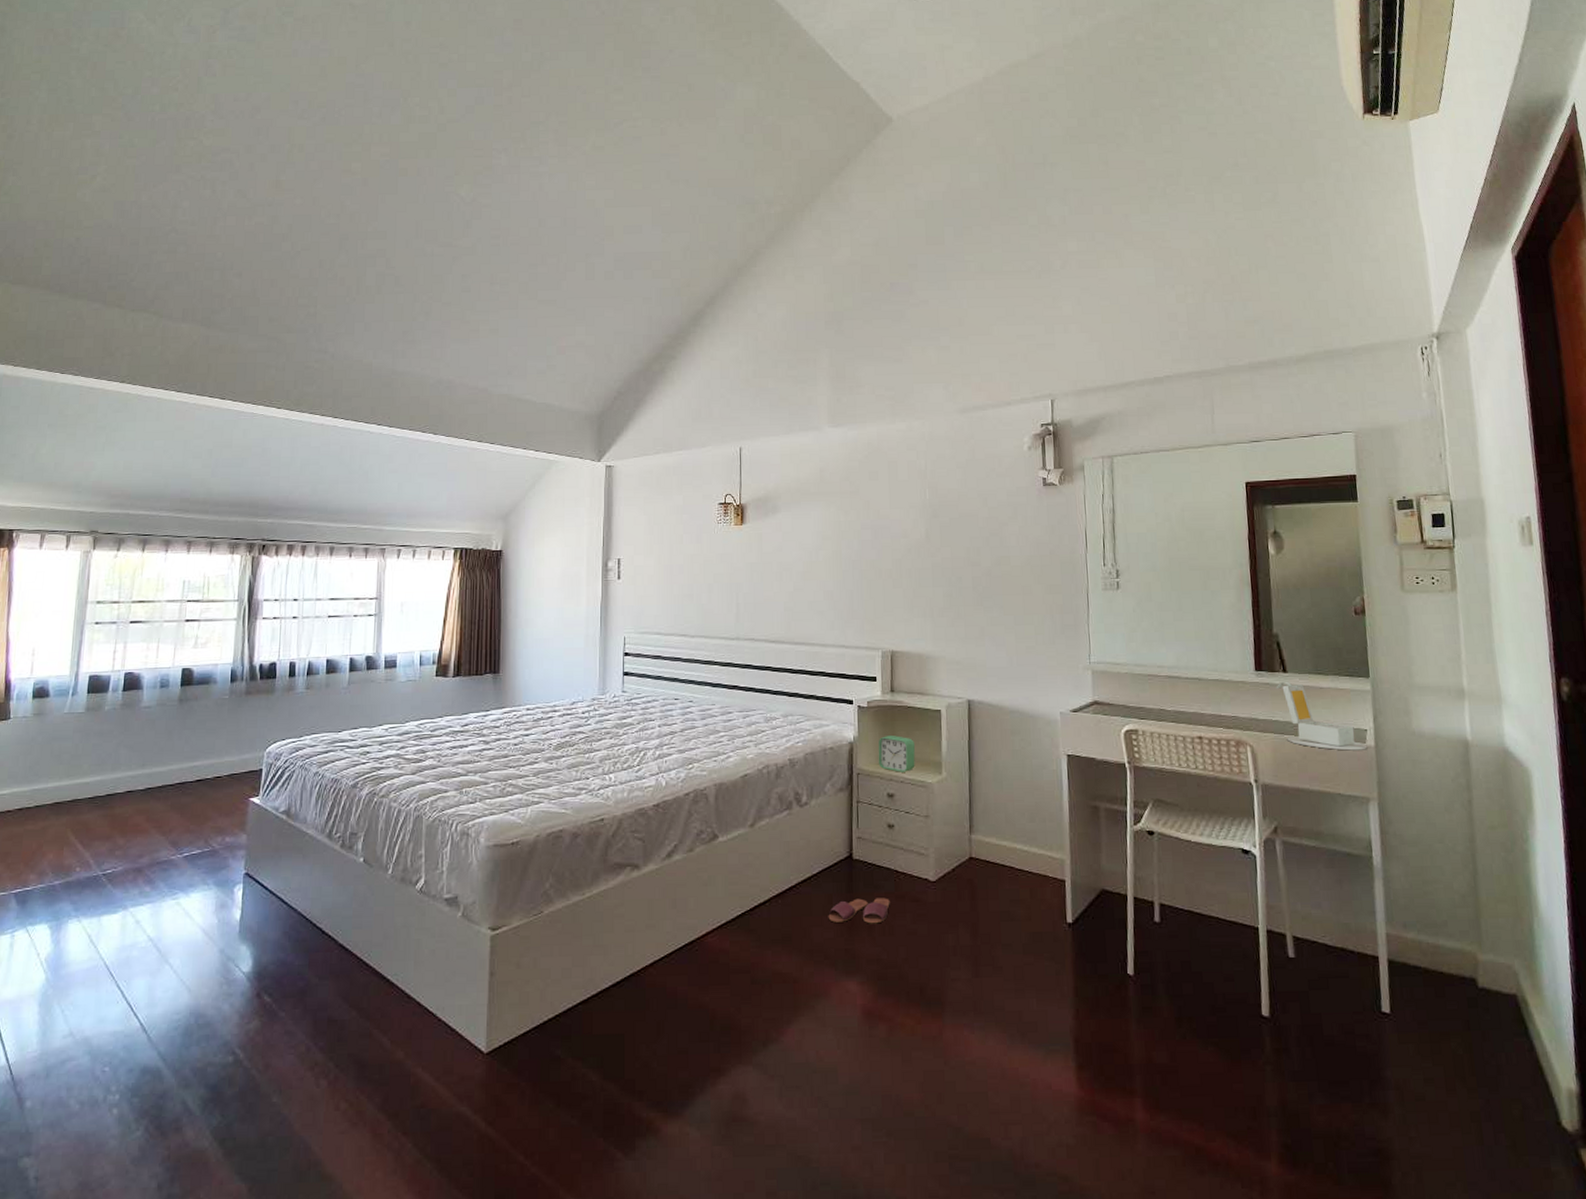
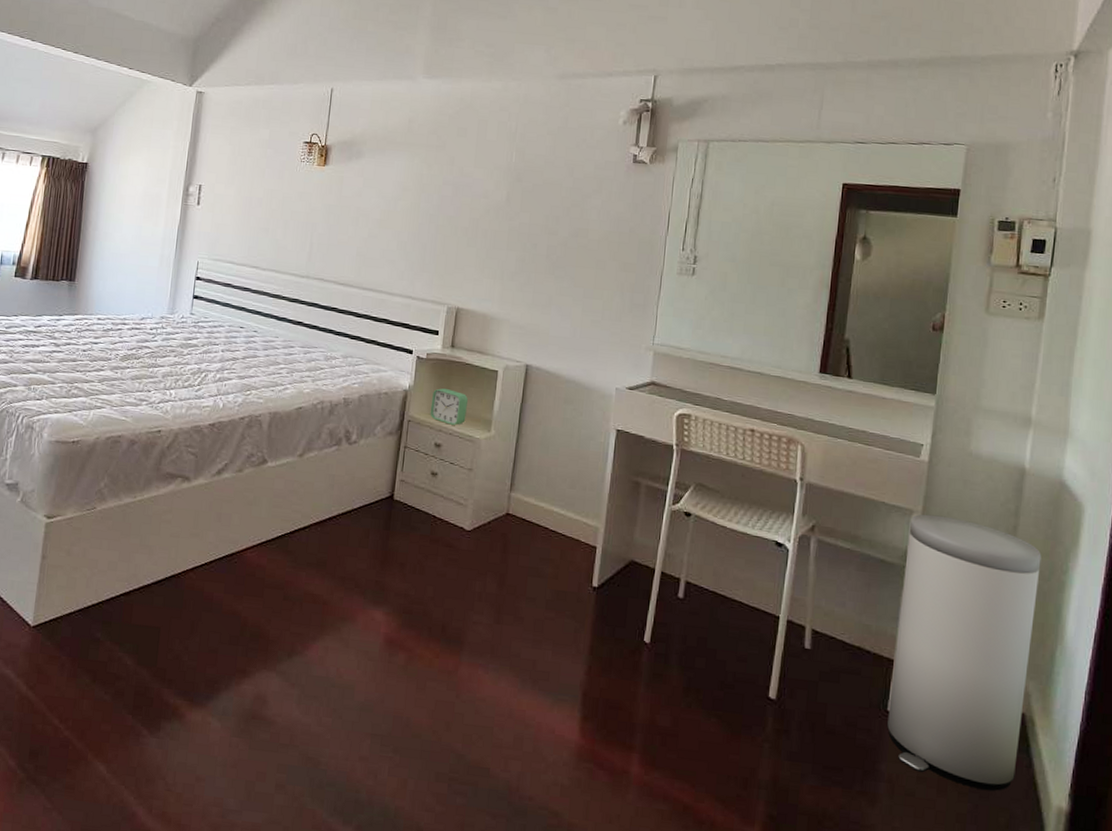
slippers: present [828,898,890,924] -> none [363,536,424,562]
jewelry box: present [1276,682,1368,751] -> none [837,387,921,464]
pedal bin: none [1369,799,1520,1082] -> present [886,514,1042,791]

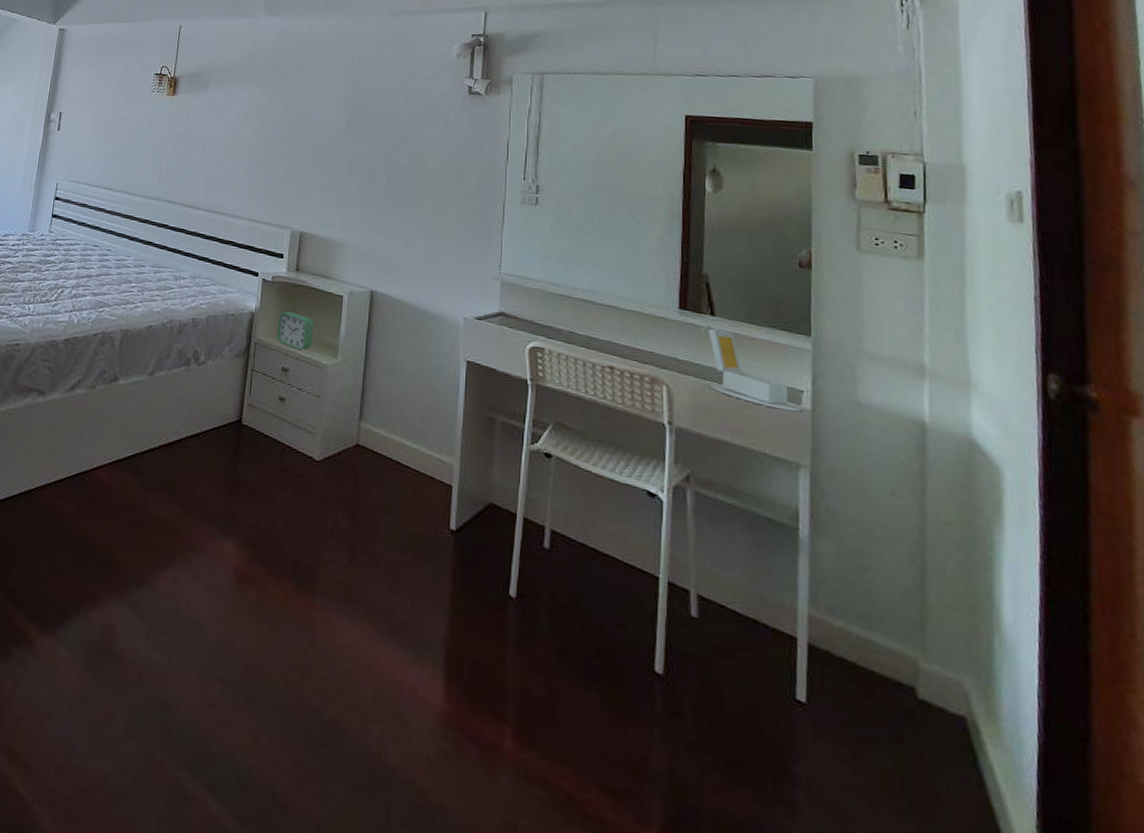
jewelry box: none [837,387,921,464] -> present [701,325,803,413]
pedal bin: present [886,514,1042,791] -> none [796,468,964,813]

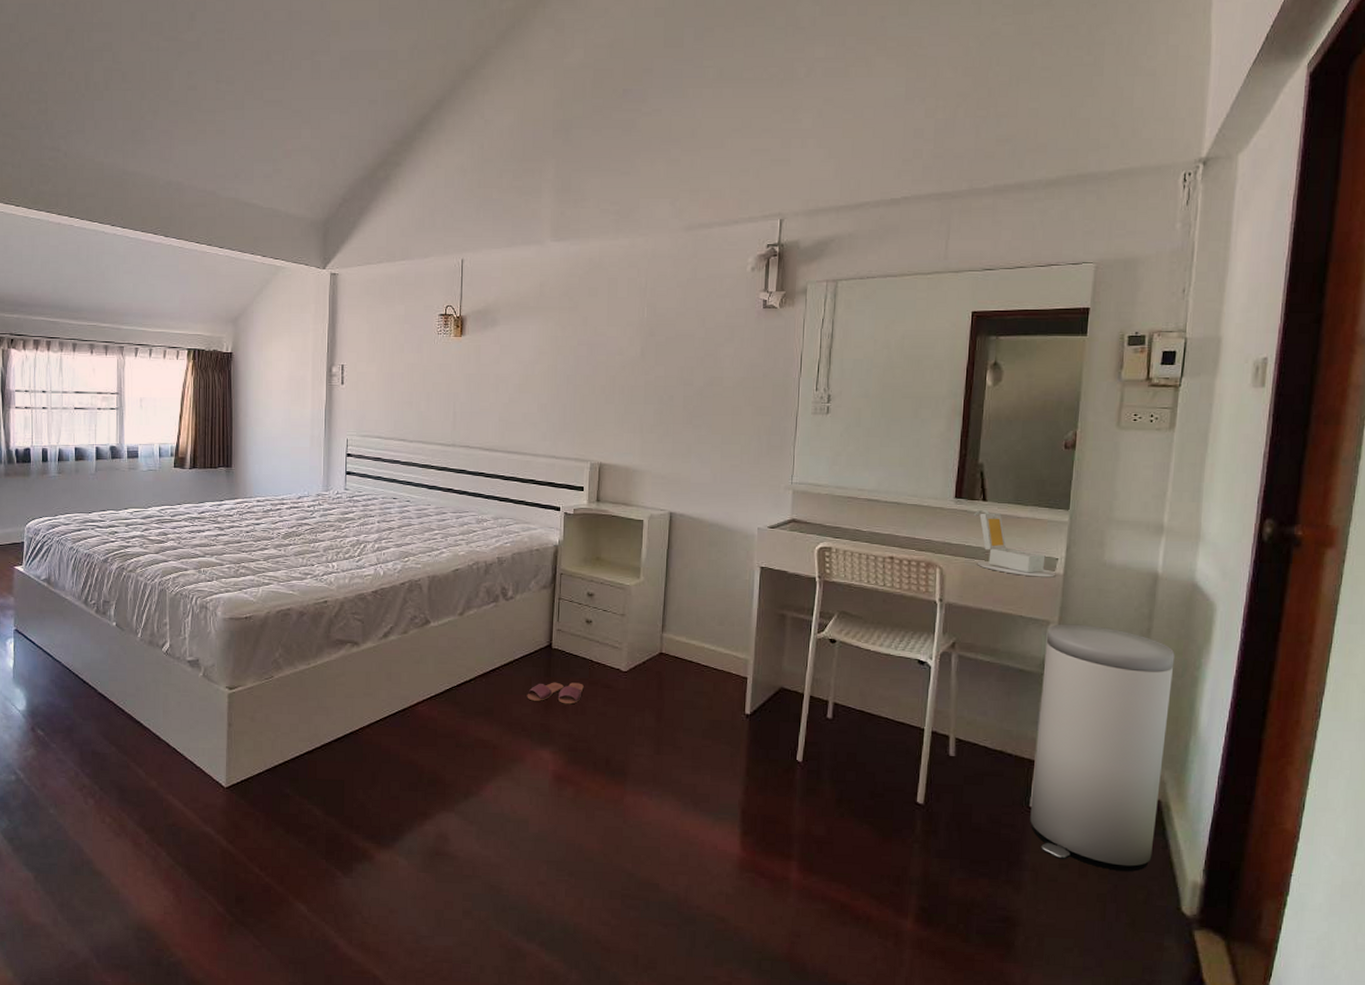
slippers: none [212,462,273,492] -> present [527,682,584,705]
alarm clock: present [276,311,314,350] -> none [581,541,616,575]
pedal bin: none [796,468,964,813] -> present [1029,624,1175,871]

